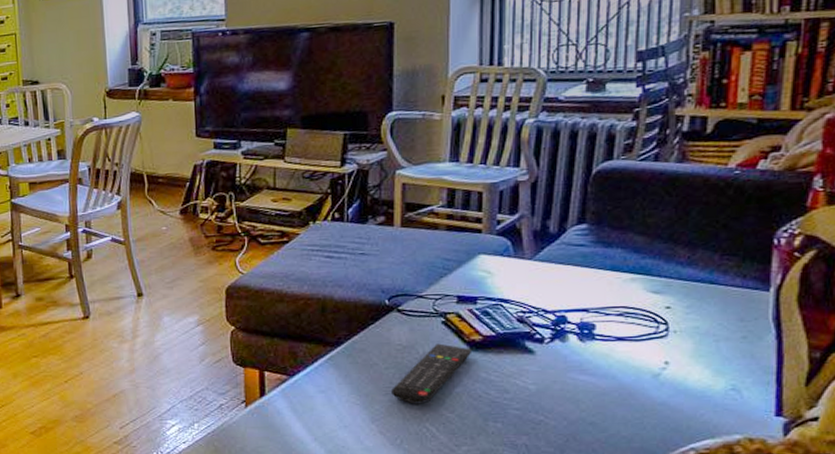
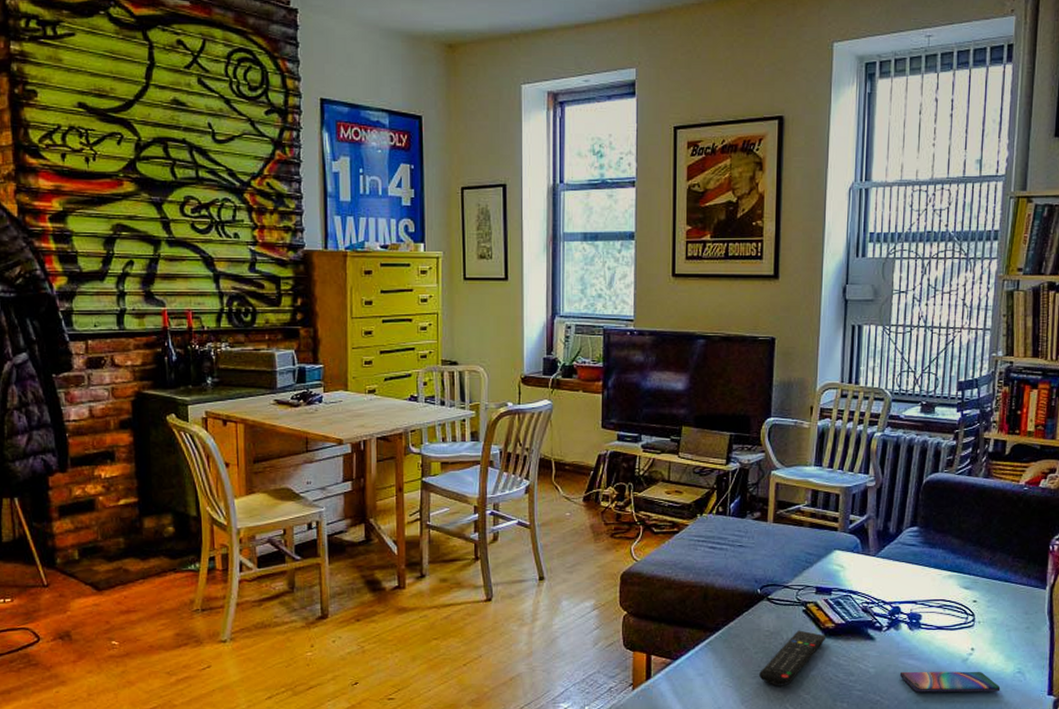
smartphone: none [568,388,707,412] -> present [899,671,1001,693]

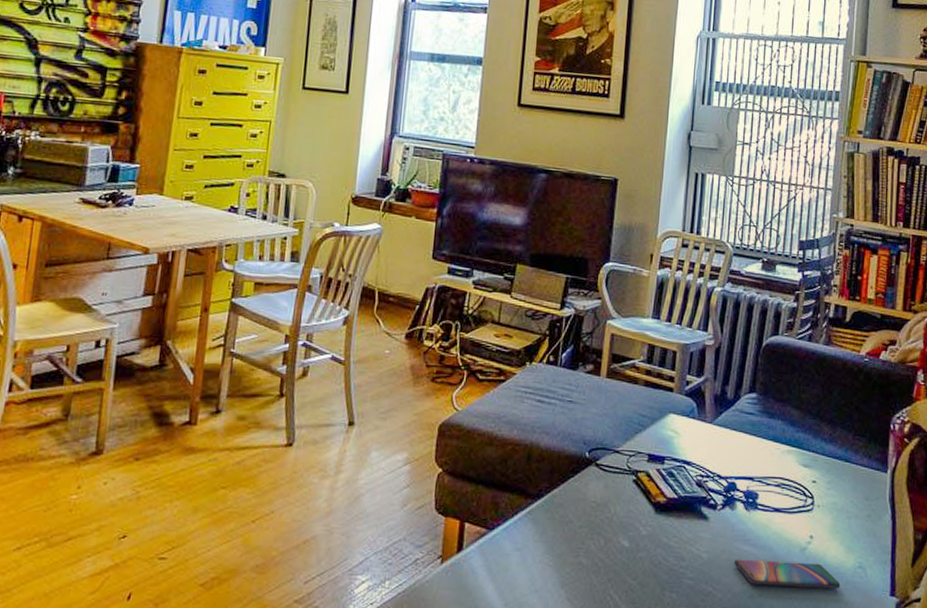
remote control: present [759,630,825,686] -> none [582,503,656,569]

